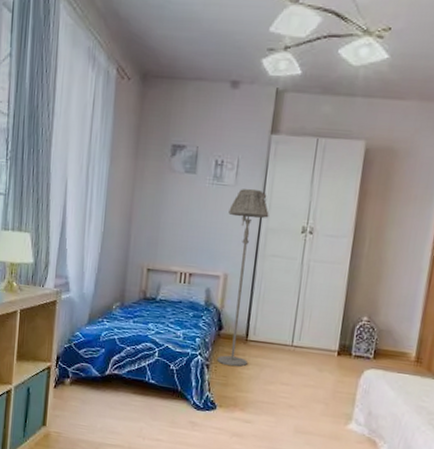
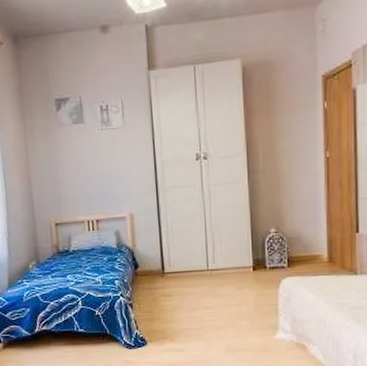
floor lamp: present [216,189,269,367] -> none [122,127,168,301]

